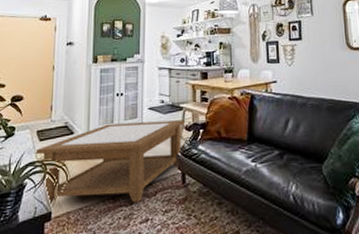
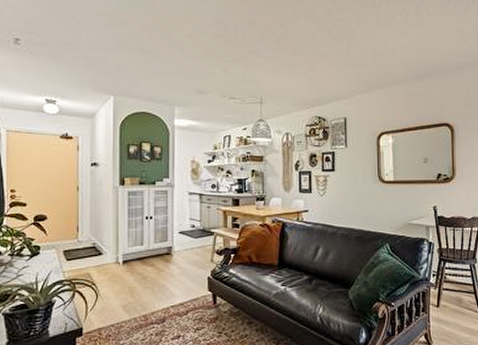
coffee table: present [35,120,186,206] -> none [63,244,217,322]

